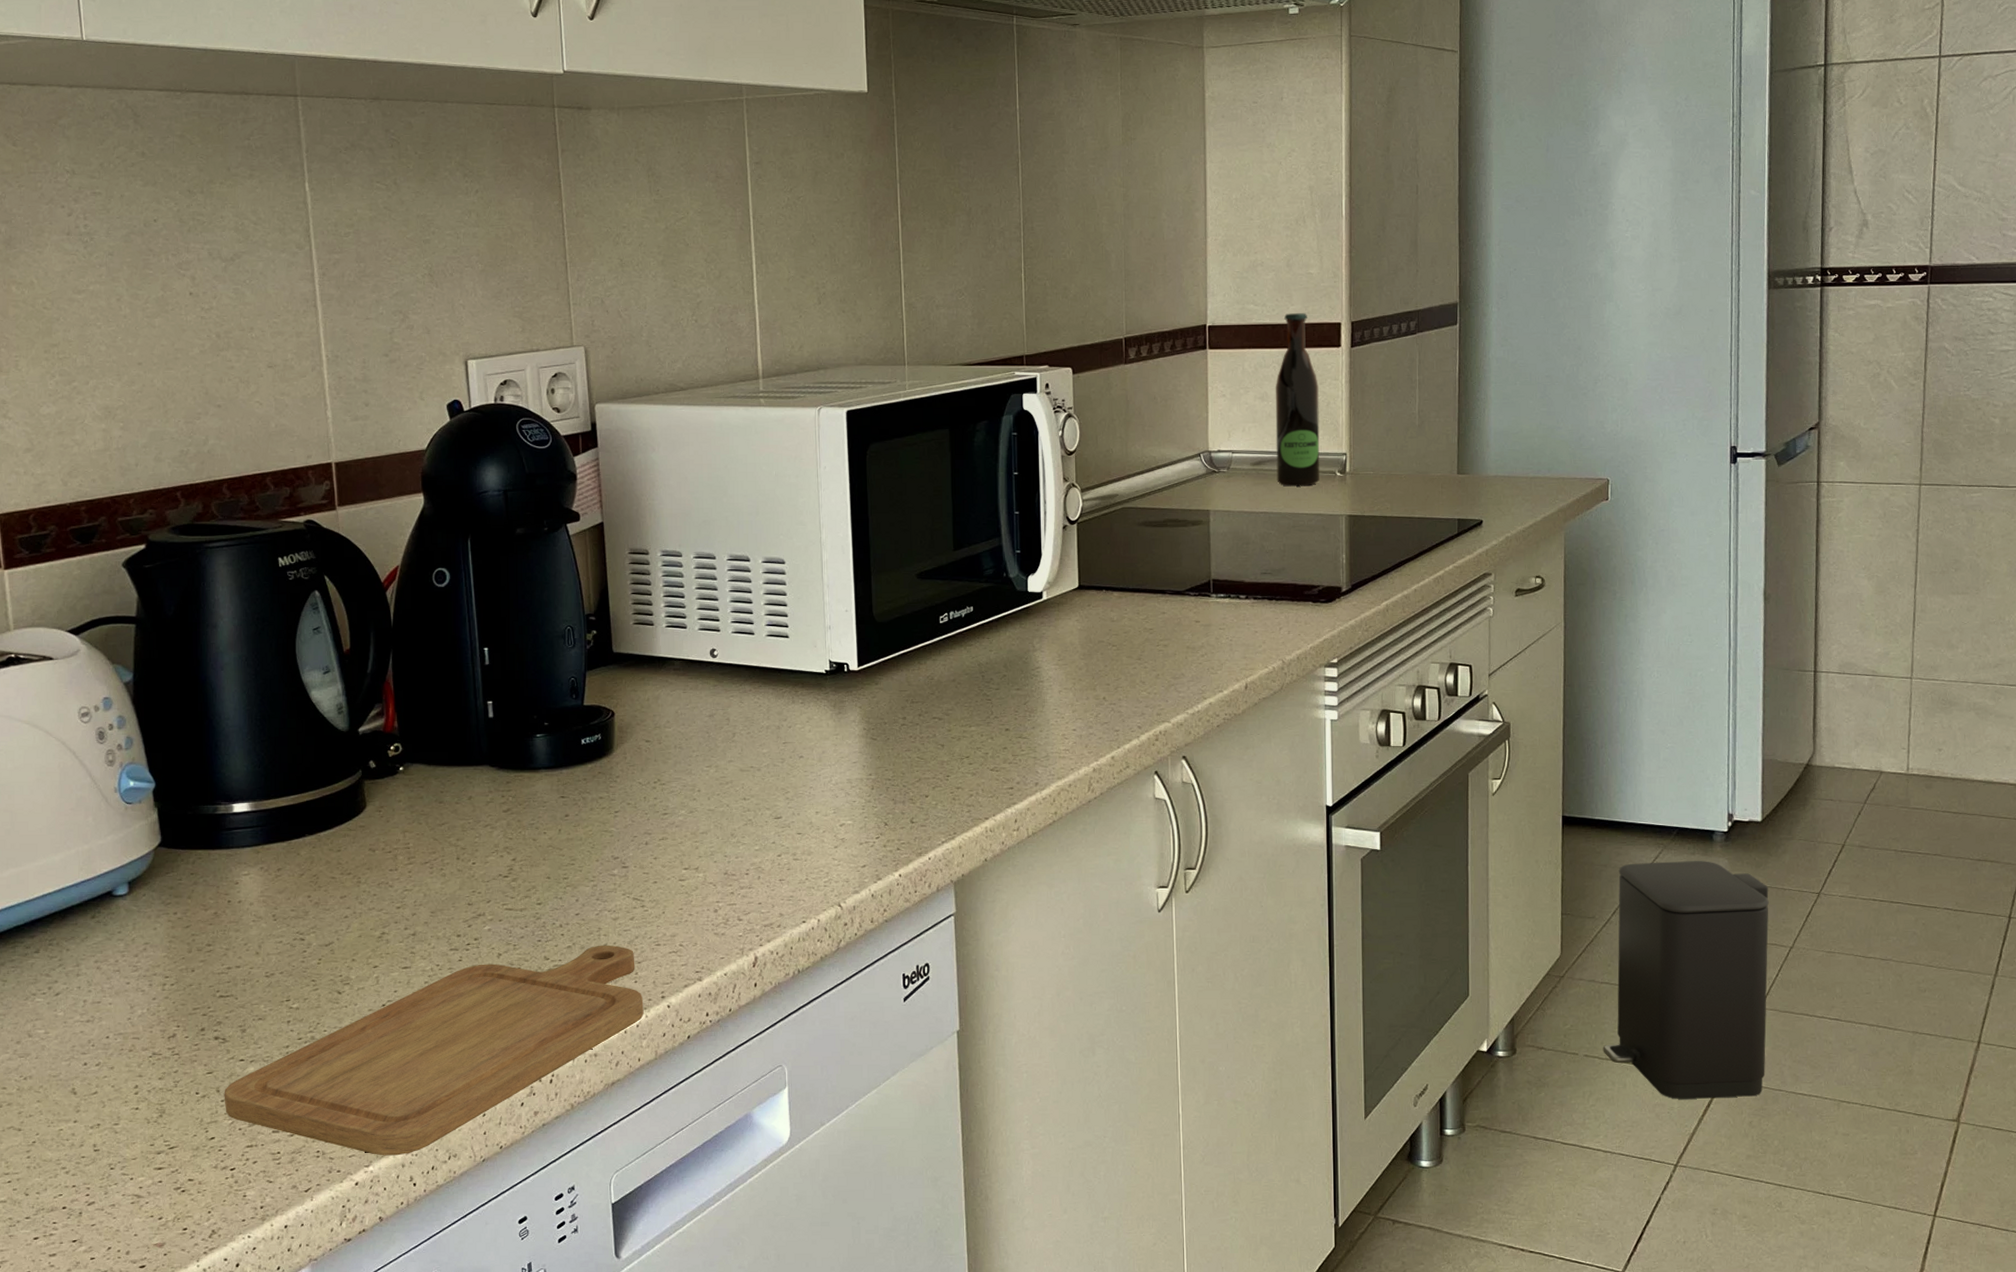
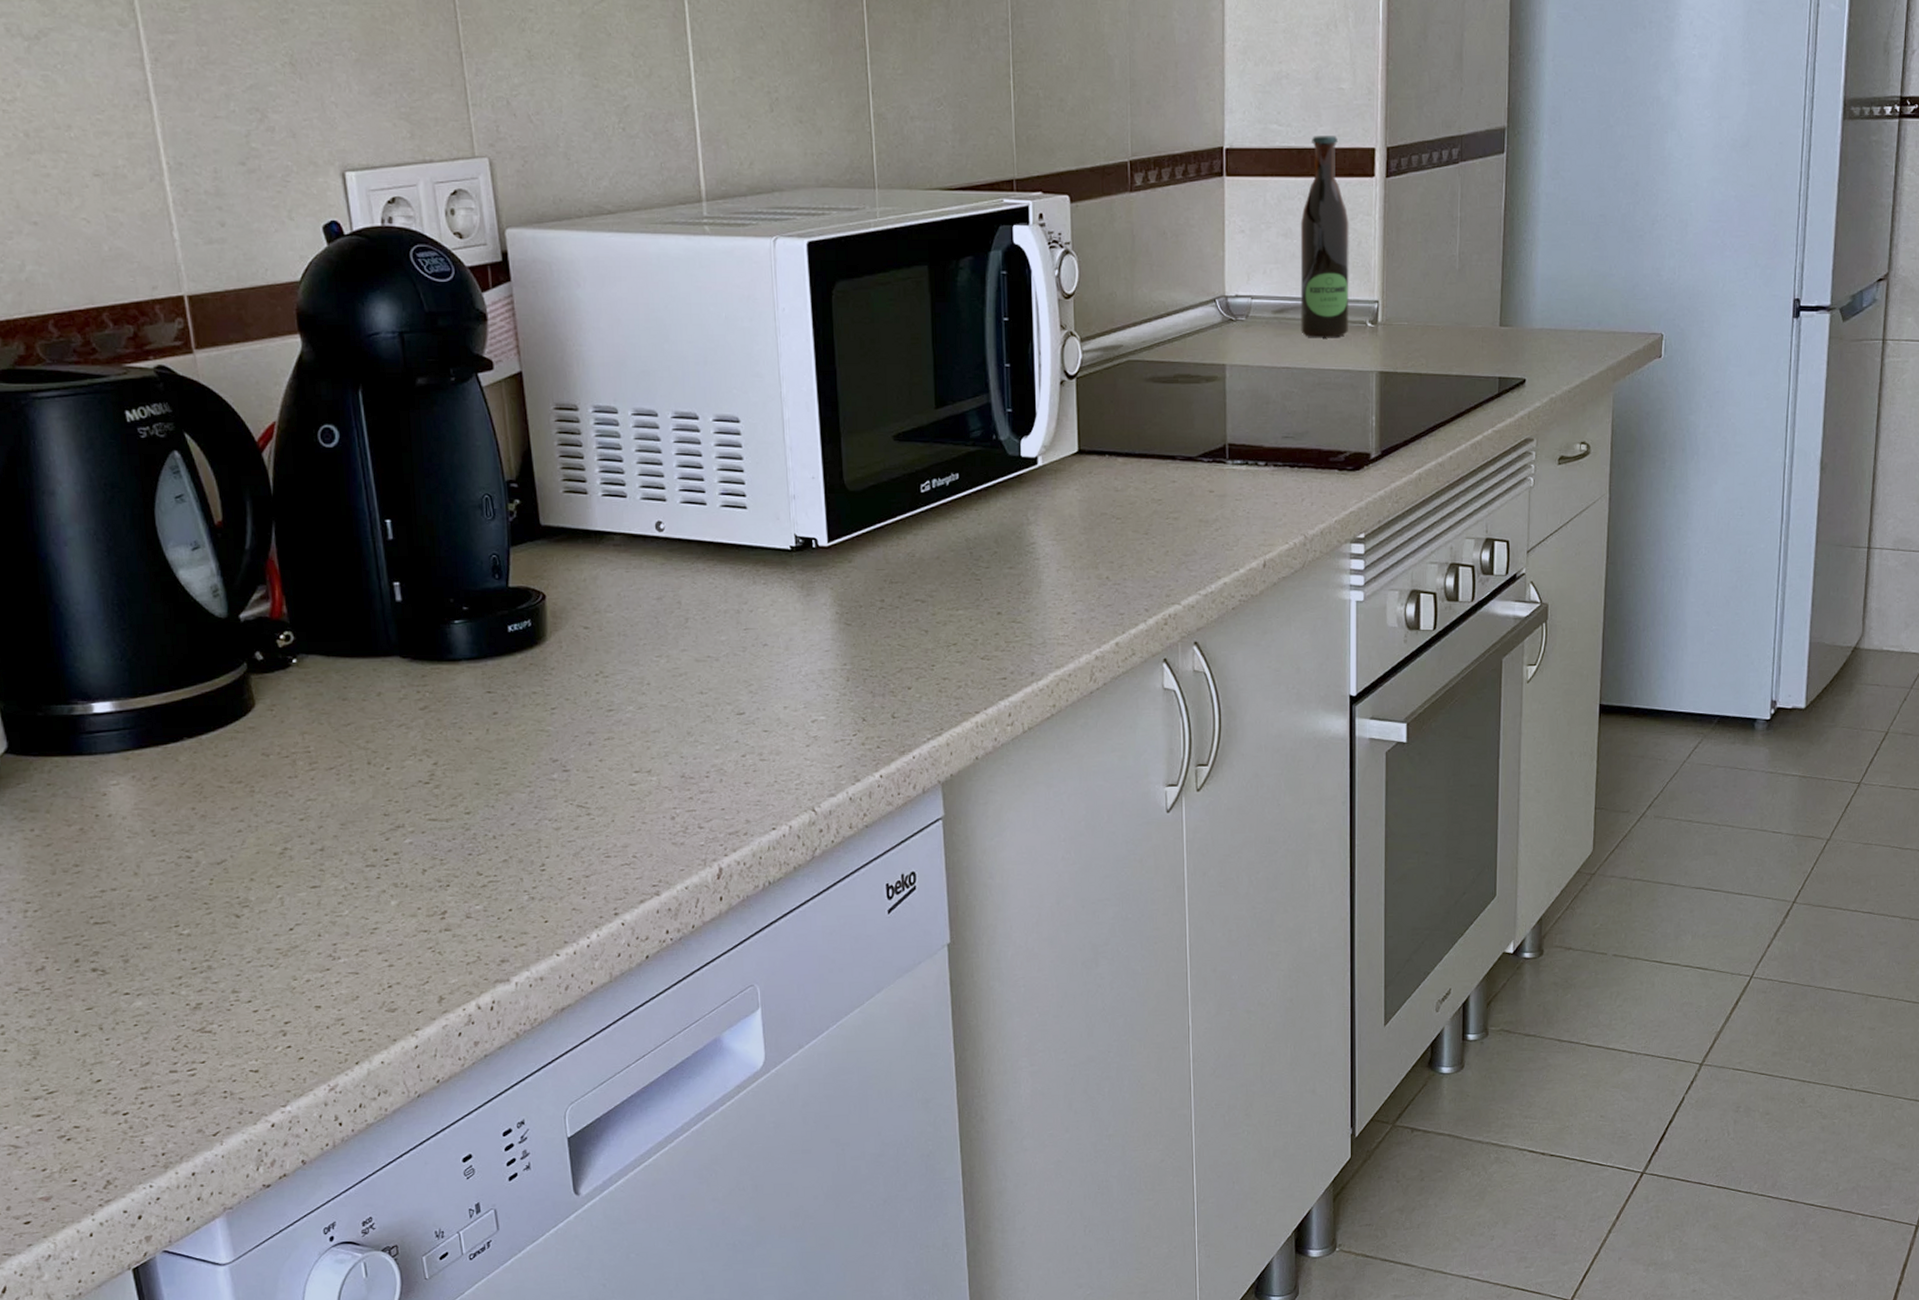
chopping board: present [224,945,644,1156] -> none [108,857,595,1095]
pedal bin: present [1603,861,1769,1099] -> none [1632,750,1809,998]

